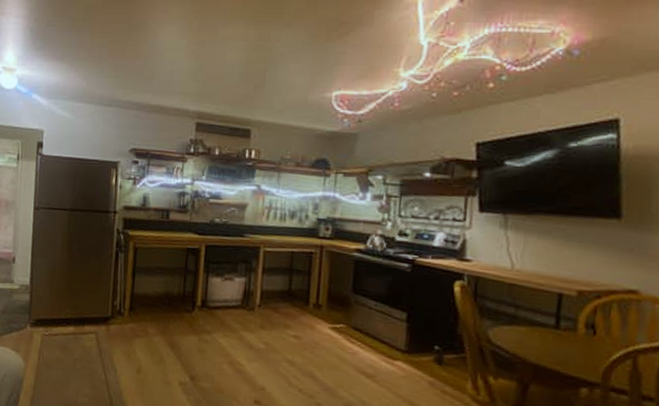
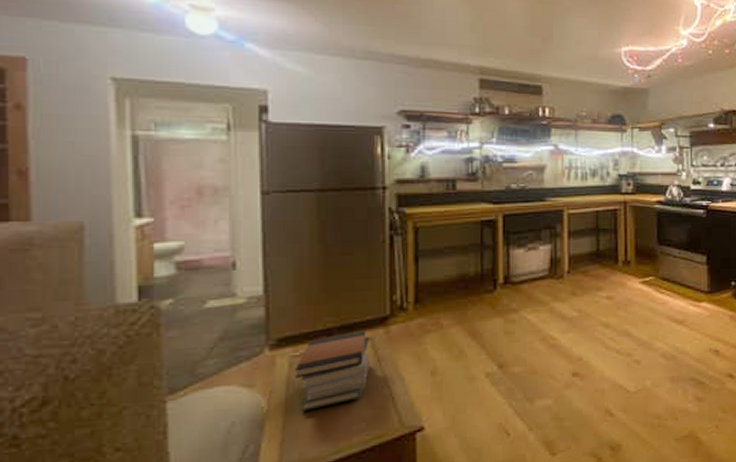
book stack: none [44,324,95,379] -> present [295,330,370,411]

